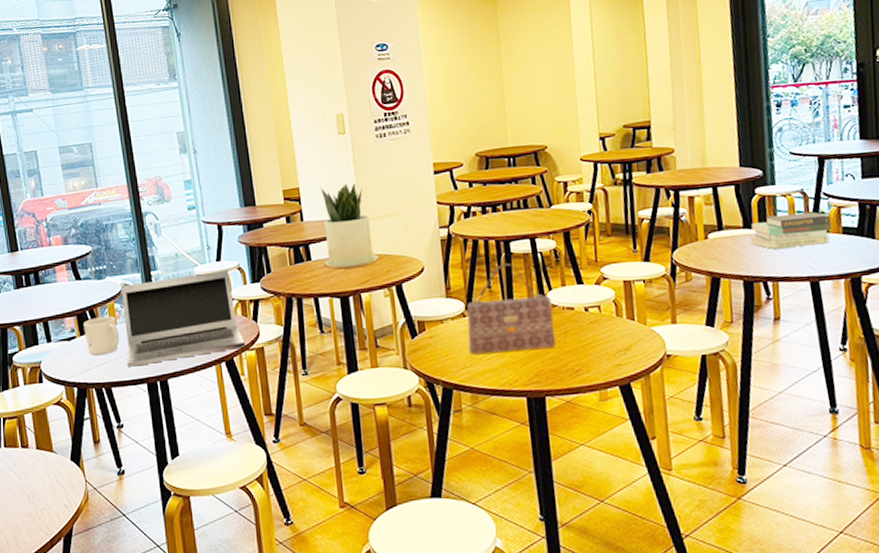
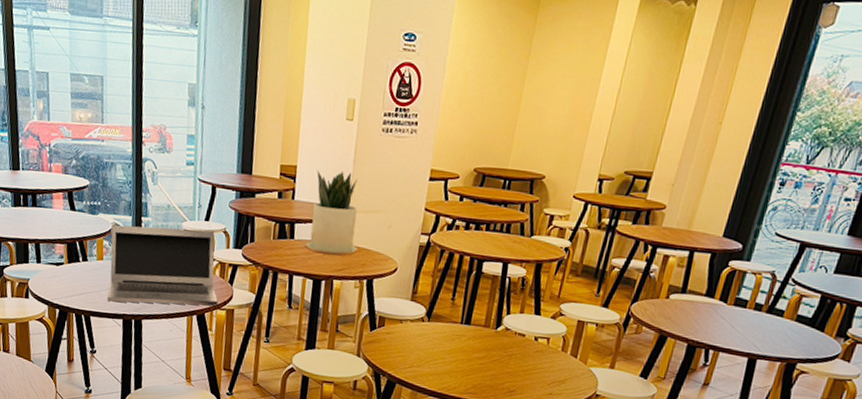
mug: present [84,316,119,356] -> none [72,249,104,285]
handbag: present [467,263,557,354] -> none [419,280,507,367]
books: present [750,211,832,249] -> none [706,289,790,327]

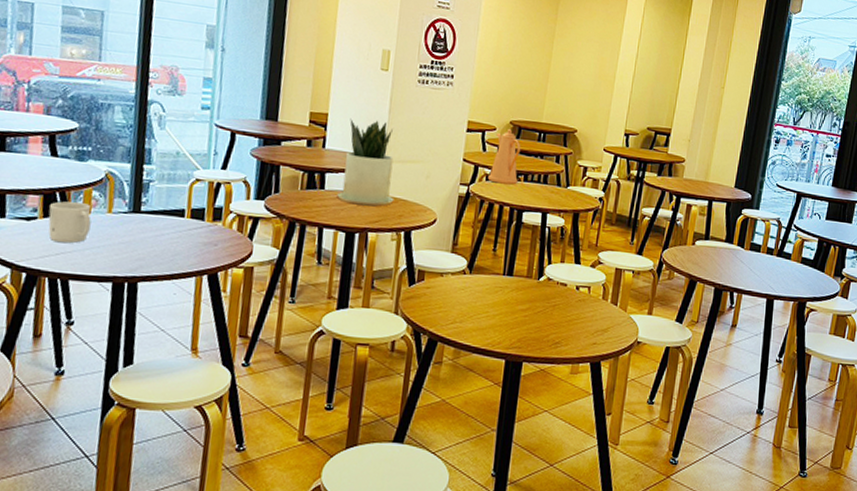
mug: none [72,249,104,285] -> present [48,201,92,244]
laptop: present [107,225,218,306] -> none [93,173,235,264]
coffee pot: none [448,177,485,235] -> present [487,129,521,185]

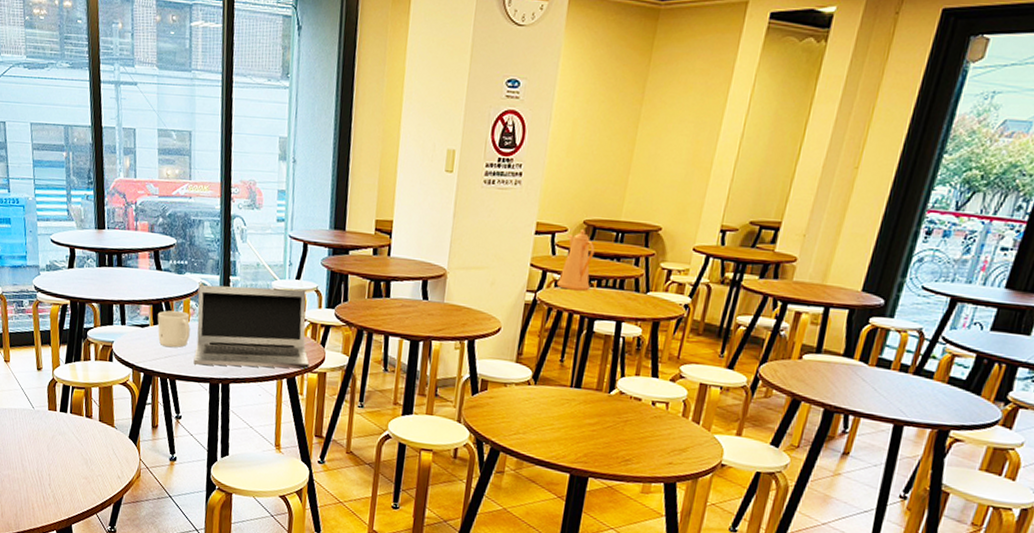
laptop: none [93,173,235,264] -> present [193,285,310,369]
planter: present [337,118,394,207] -> none [402,224,458,315]

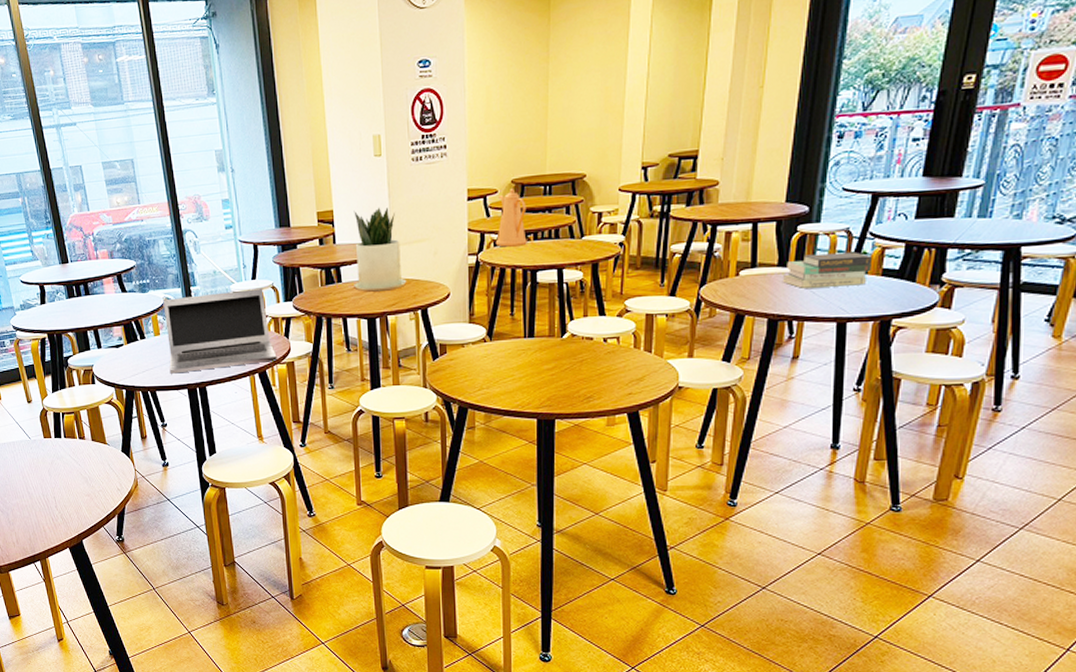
mug: present [157,310,190,348] -> none [130,327,162,362]
planter: none [402,224,458,315] -> present [354,207,407,292]
books: none [844,349,940,390] -> present [782,252,872,288]

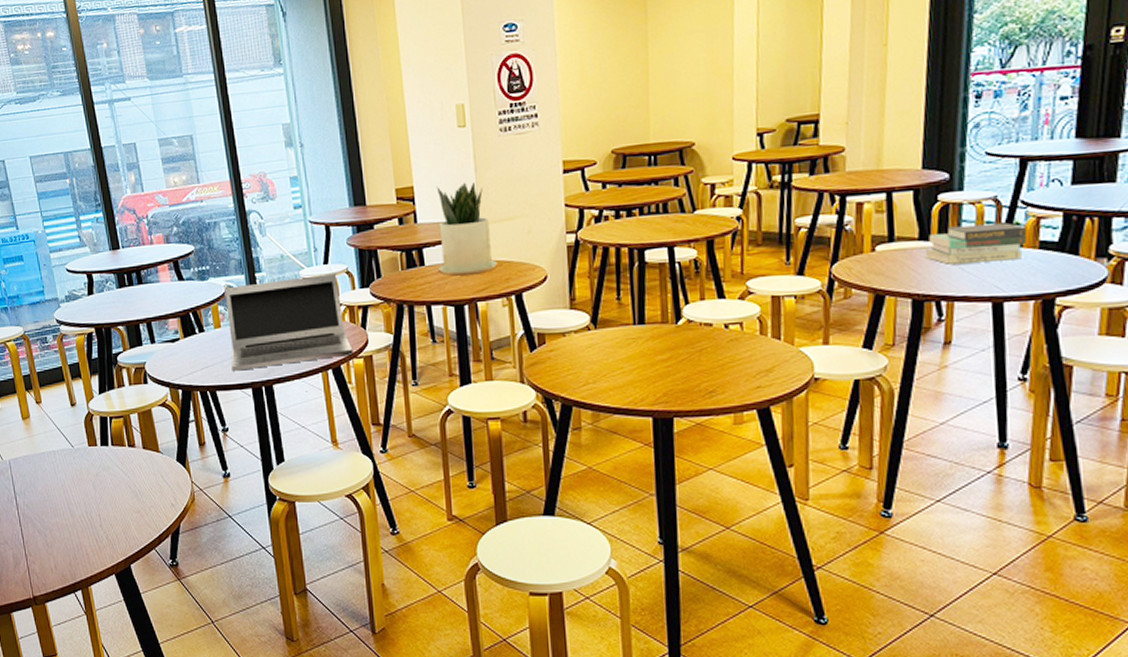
coffee pot: present [495,189,527,247] -> none [596,160,632,224]

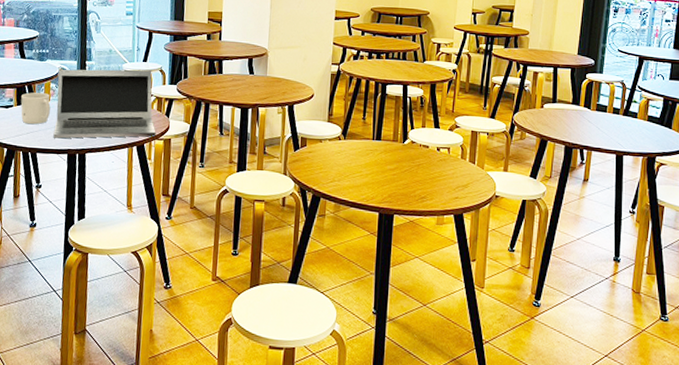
mug: none [187,319,224,359] -> present [20,92,51,125]
planter: present [436,182,498,276] -> none [232,14,279,86]
books: present [925,222,1027,264] -> none [575,97,640,127]

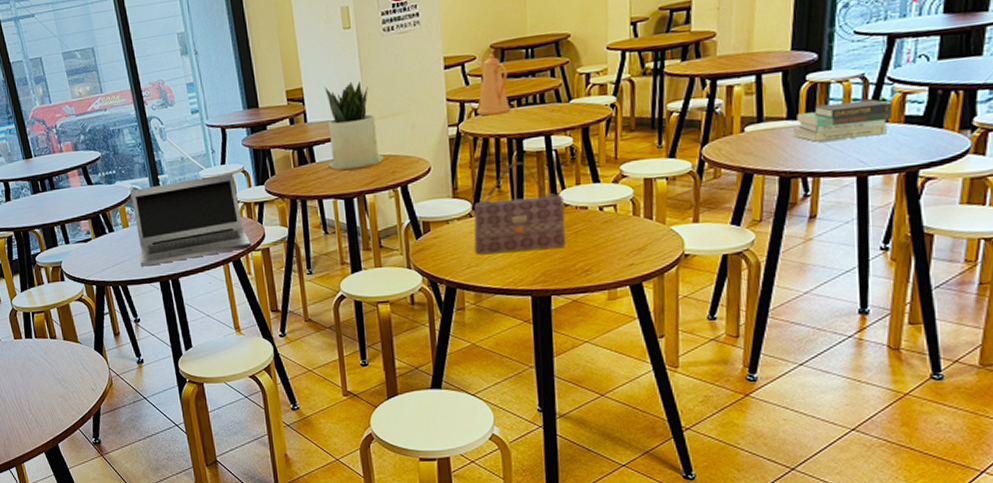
mug: present [20,92,51,125] -> none [98,219,132,256]
planter: none [232,14,279,86] -> present [324,81,384,171]
handbag: none [339,102,412,177] -> present [473,162,567,254]
coffee pot: none [354,15,382,62] -> present [476,54,511,117]
books: none [575,97,640,127] -> present [792,99,892,142]

